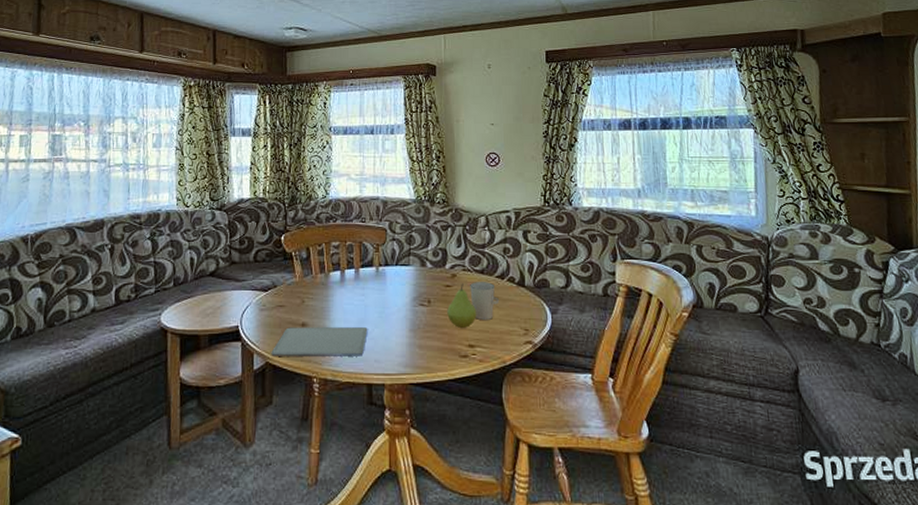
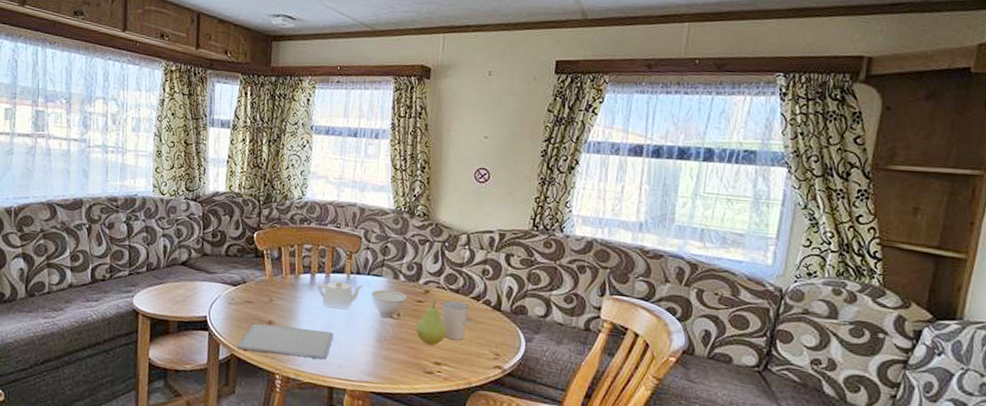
teapot: none [347,274,393,304] -> present [316,280,364,311]
bowl: none [401,278,435,306] -> present [371,289,407,318]

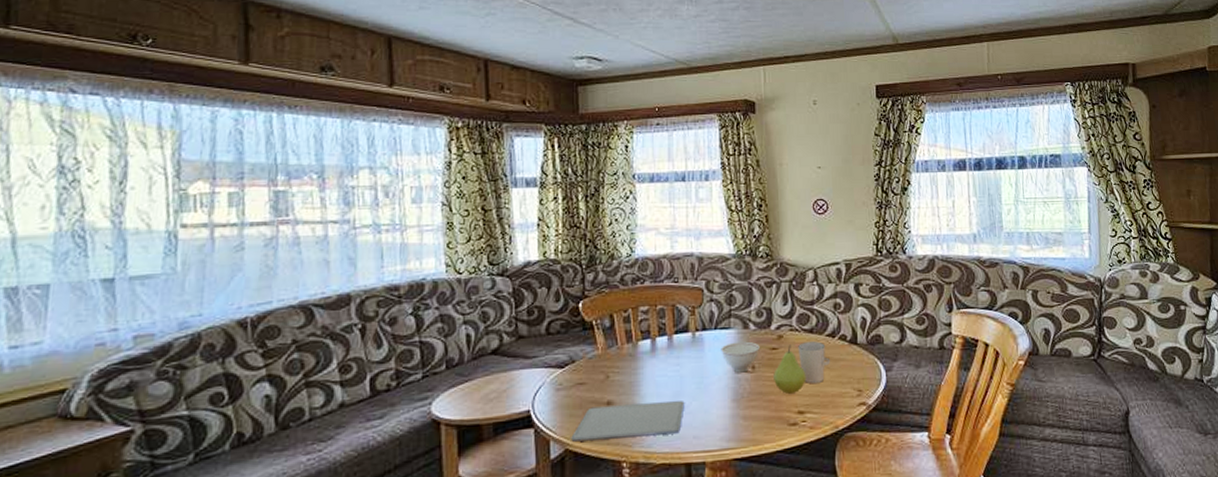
teapot: present [316,280,364,311] -> none [659,340,712,375]

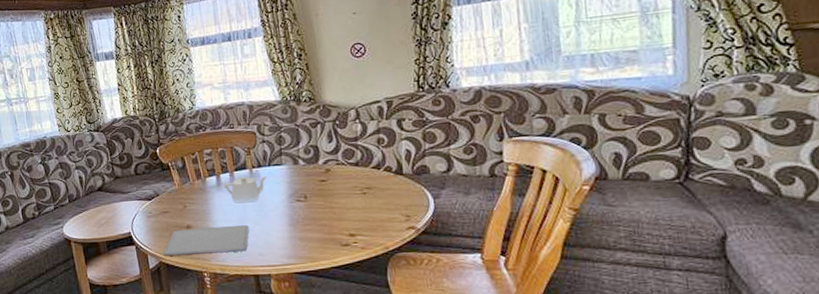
teapot: none [659,340,712,375] -> present [223,176,267,205]
bowl: present [721,341,760,373] -> none [275,175,310,202]
fruit: present [773,344,807,394] -> none [324,177,355,219]
cup: present [798,341,831,384] -> none [345,173,378,211]

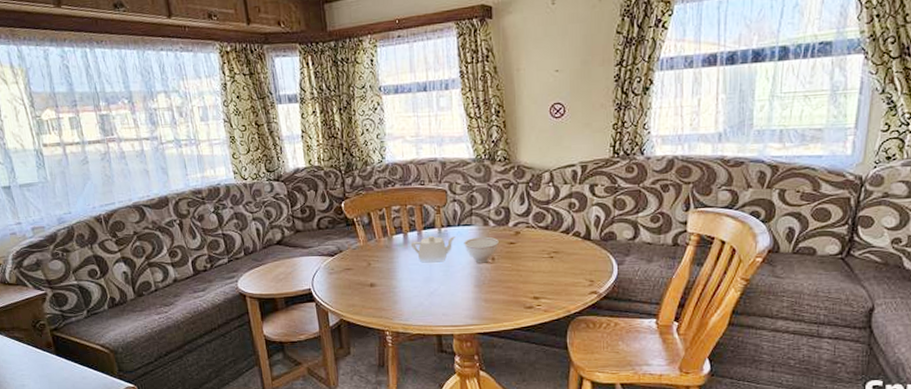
tablet: present [163,225,249,256] -> none [344,285,434,314]
bowl: none [275,175,310,202] -> present [464,236,499,263]

